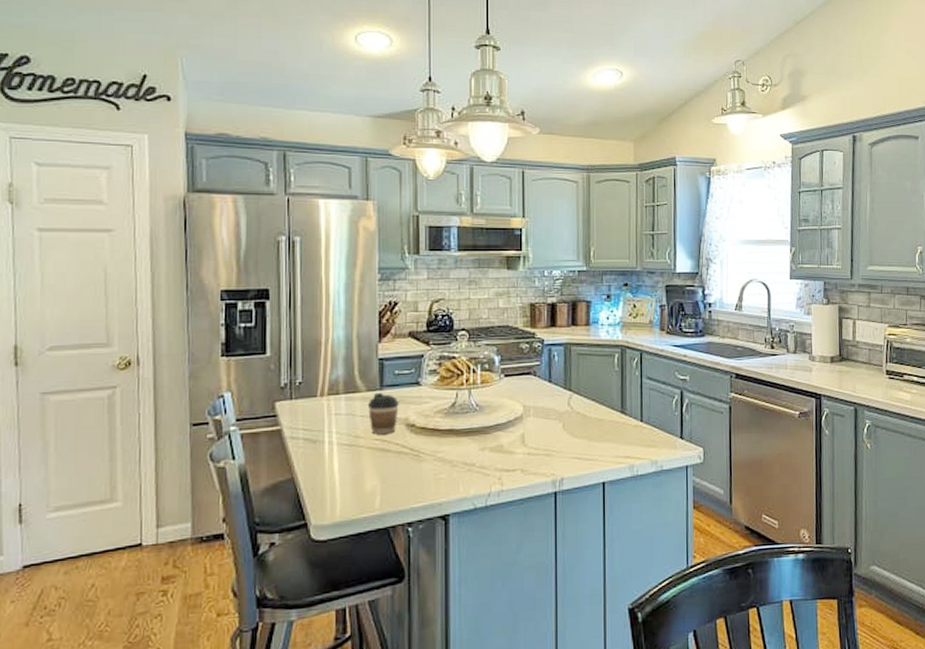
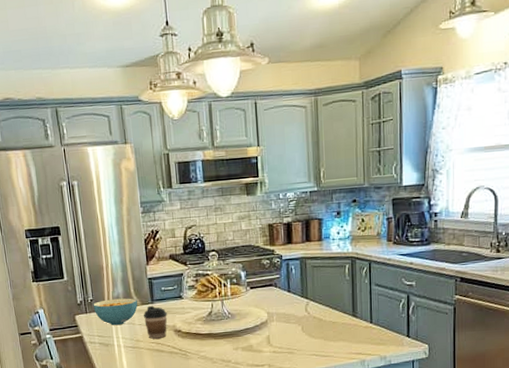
cereal bowl: none [302,382,363,417] -> present [93,298,138,326]

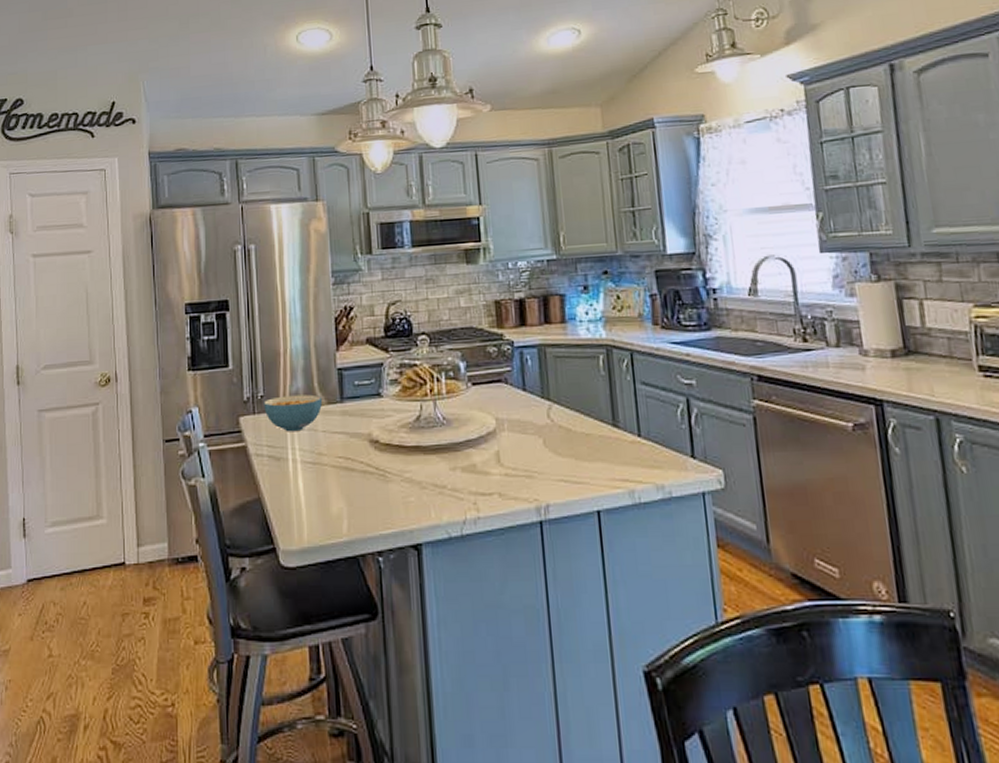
coffee cup: present [144,305,168,339] -> none [330,405,361,452]

